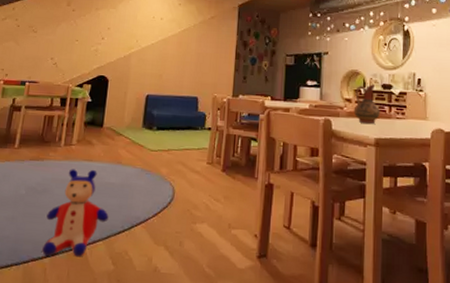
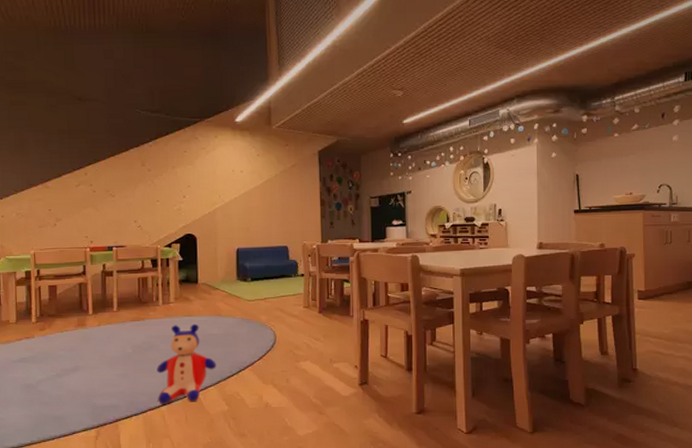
pitcher: present [353,84,380,124] -> none [439,218,464,256]

